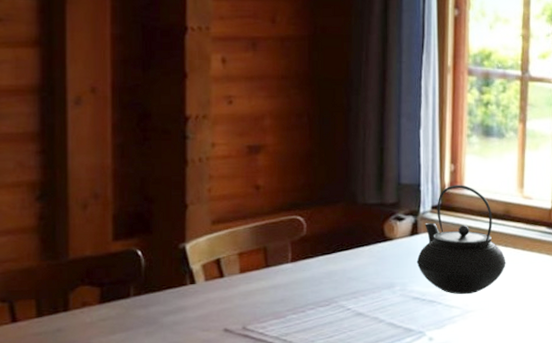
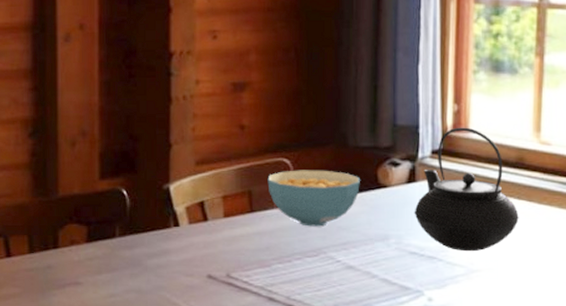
cereal bowl: none [282,226,368,279] -> present [267,170,360,227]

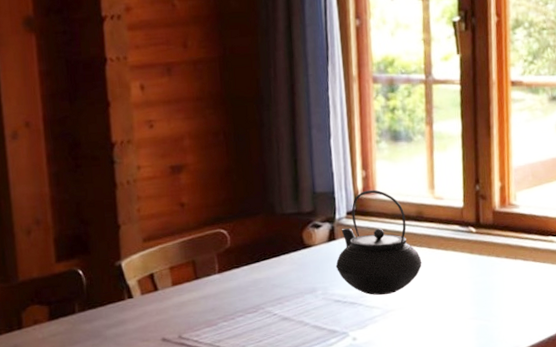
cereal bowl: present [267,170,360,227] -> none [208,236,289,287]

